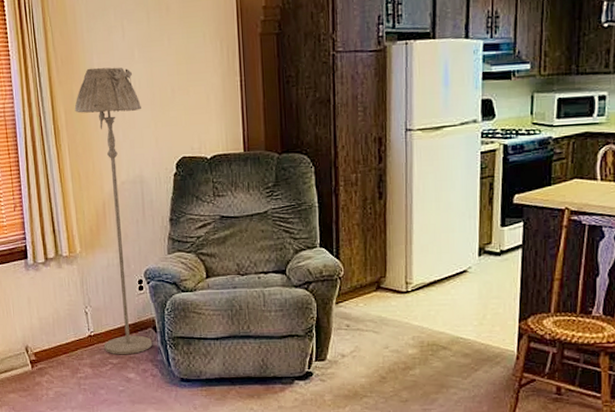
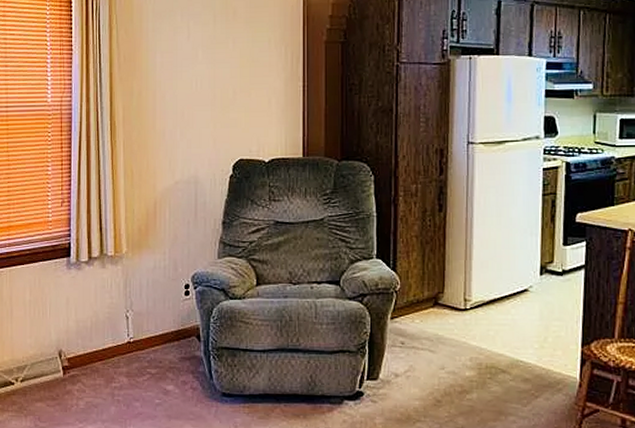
floor lamp: present [74,67,153,355] -> none [133,66,201,365]

